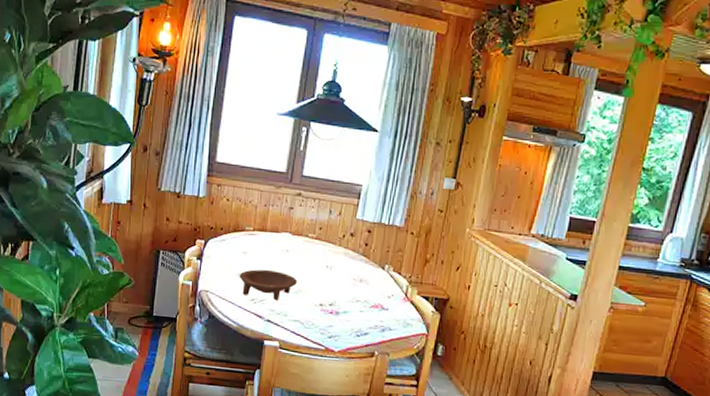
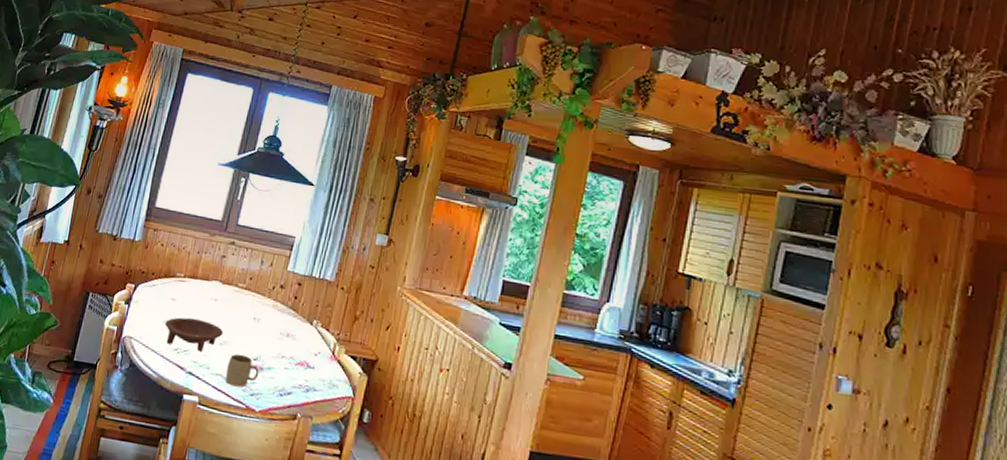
mug: none [304,300,336,331] -> present [225,354,259,387]

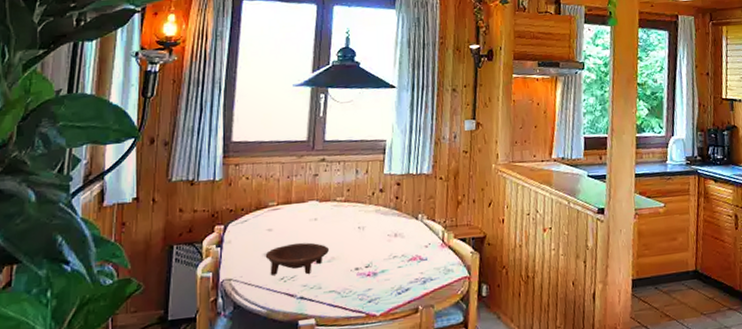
mug: present [225,354,259,387] -> none [340,265,374,299]

